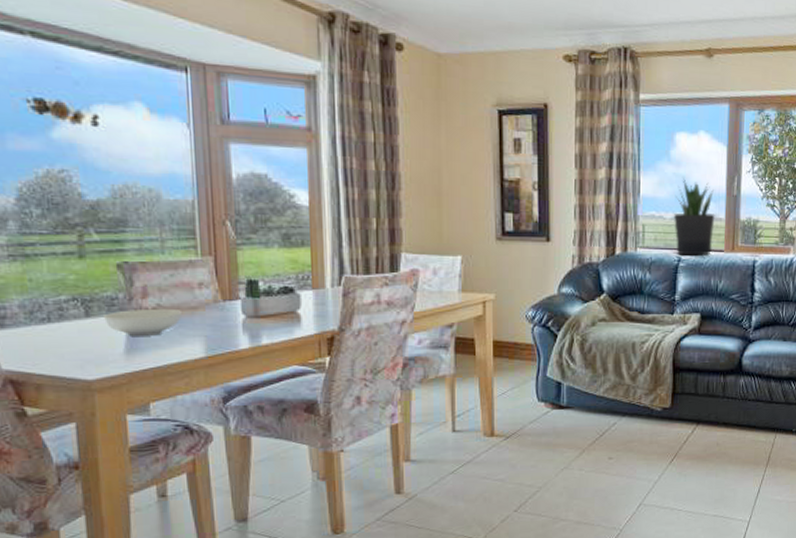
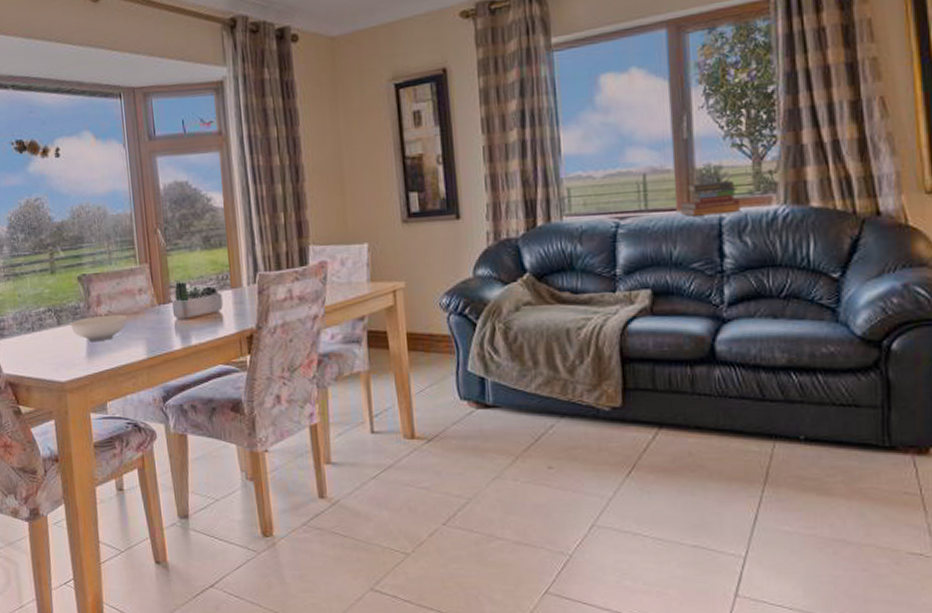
planter: present [674,177,715,256] -> none [606,126,661,220]
books: none [726,231,769,258] -> present [680,180,740,216]

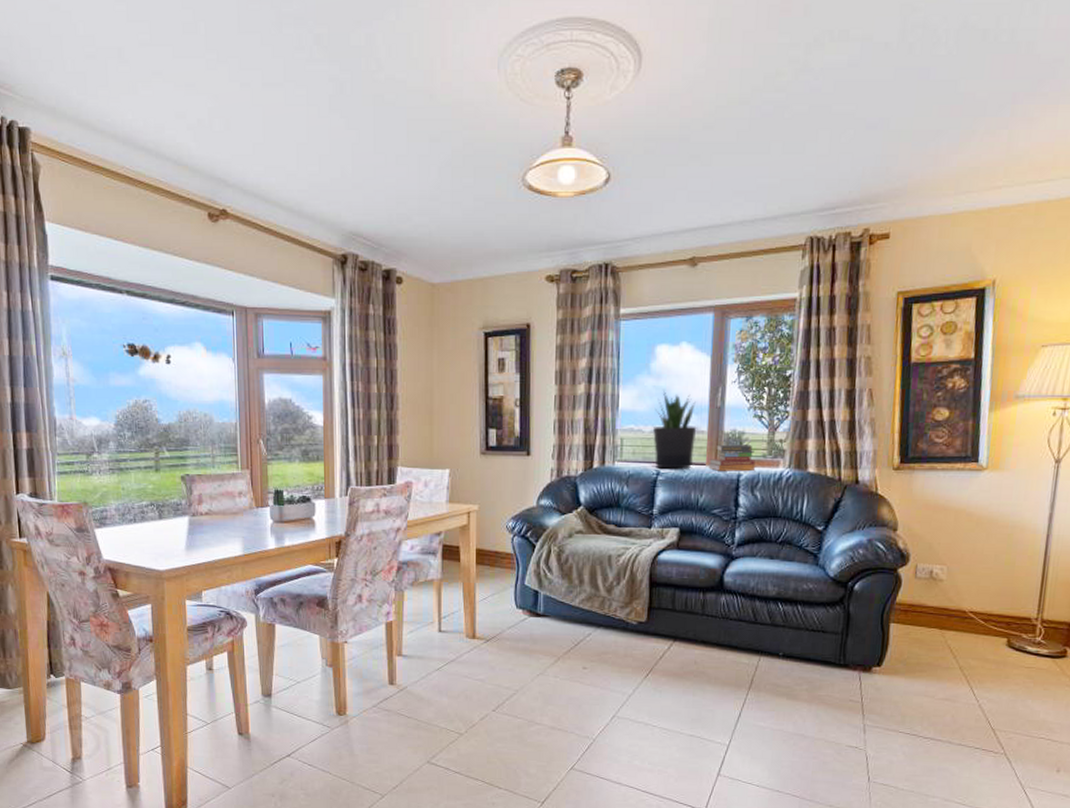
bowl: present [70,314,128,341] -> none [172,513,227,536]
planter: none [606,126,661,220] -> present [653,390,697,469]

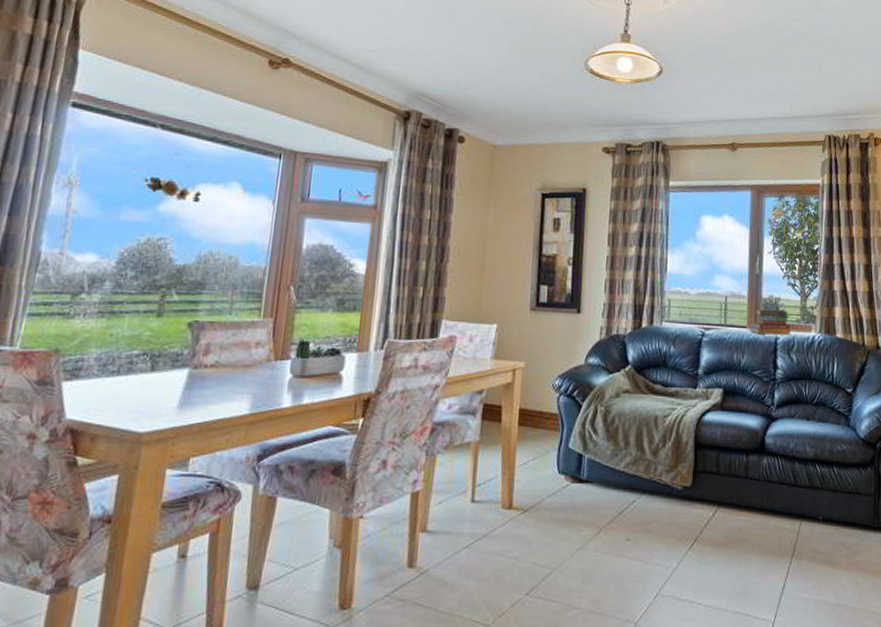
planter: present [653,390,697,469] -> none [698,256,738,331]

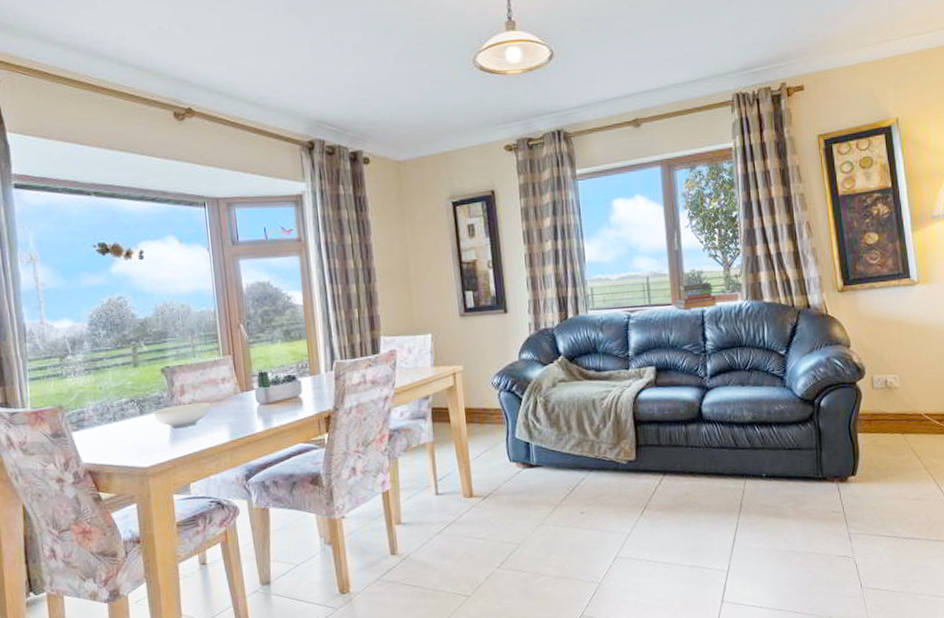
bowl: none [166,365,237,392] -> present [153,402,212,428]

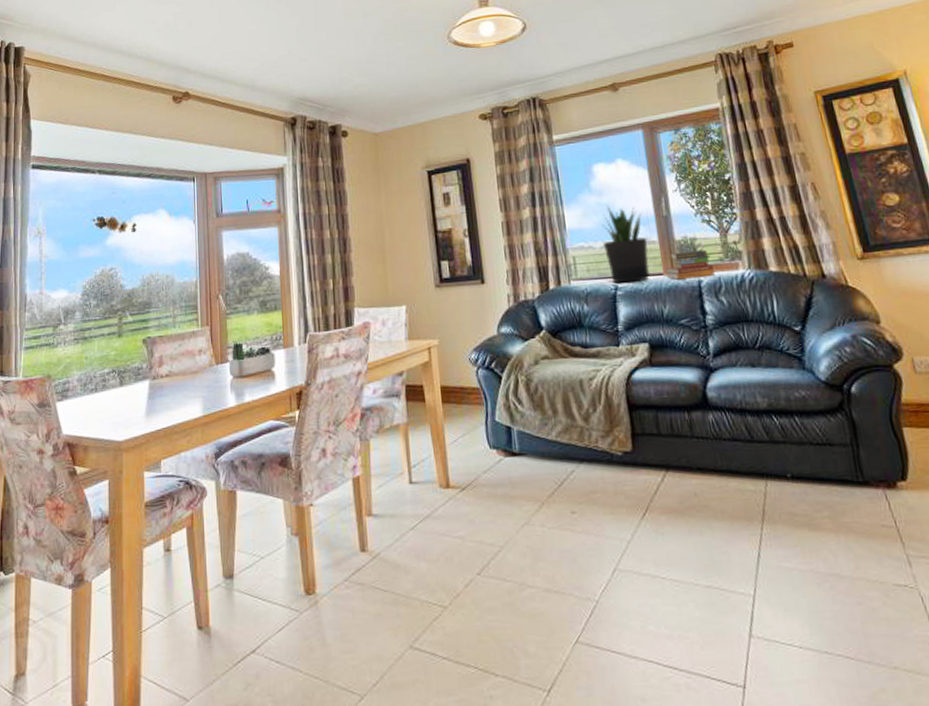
bowl: present [153,402,212,428] -> none [132,374,187,400]
planter: none [619,240,660,313] -> present [603,205,651,283]

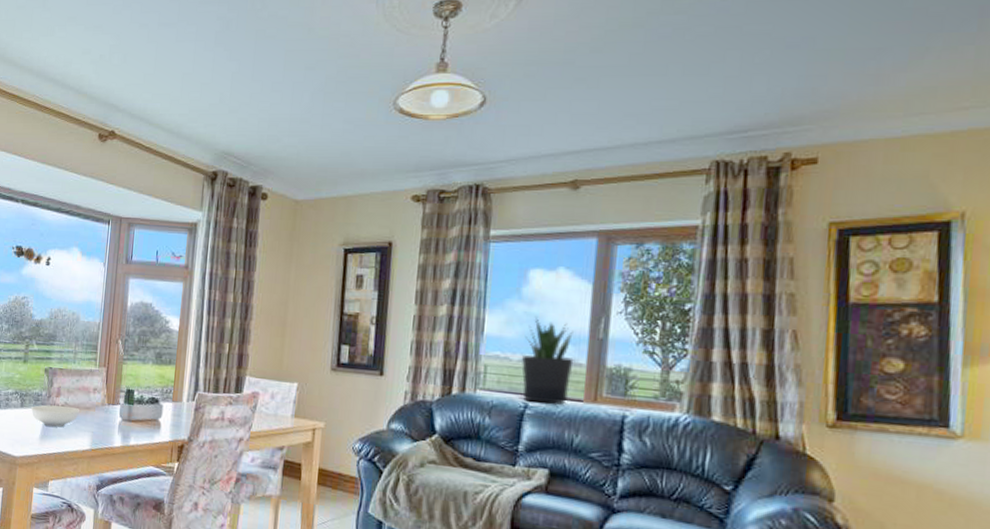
bowl: none [132,374,187,400] -> present [31,404,80,427]
books: present [666,250,714,280] -> none [586,380,645,413]

